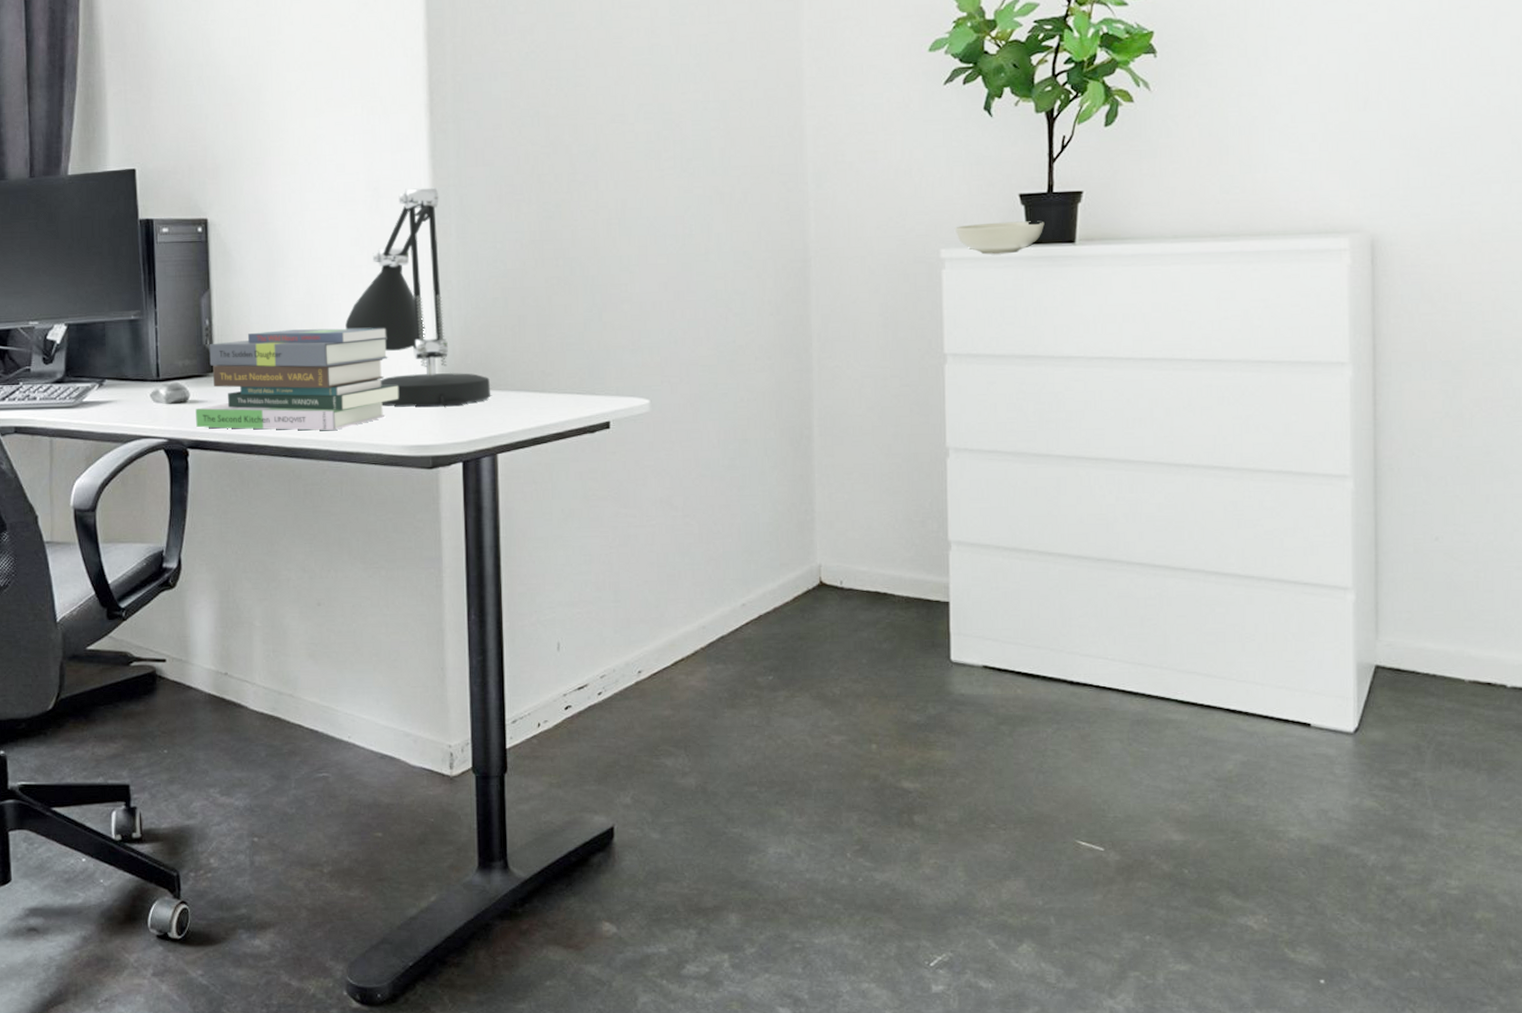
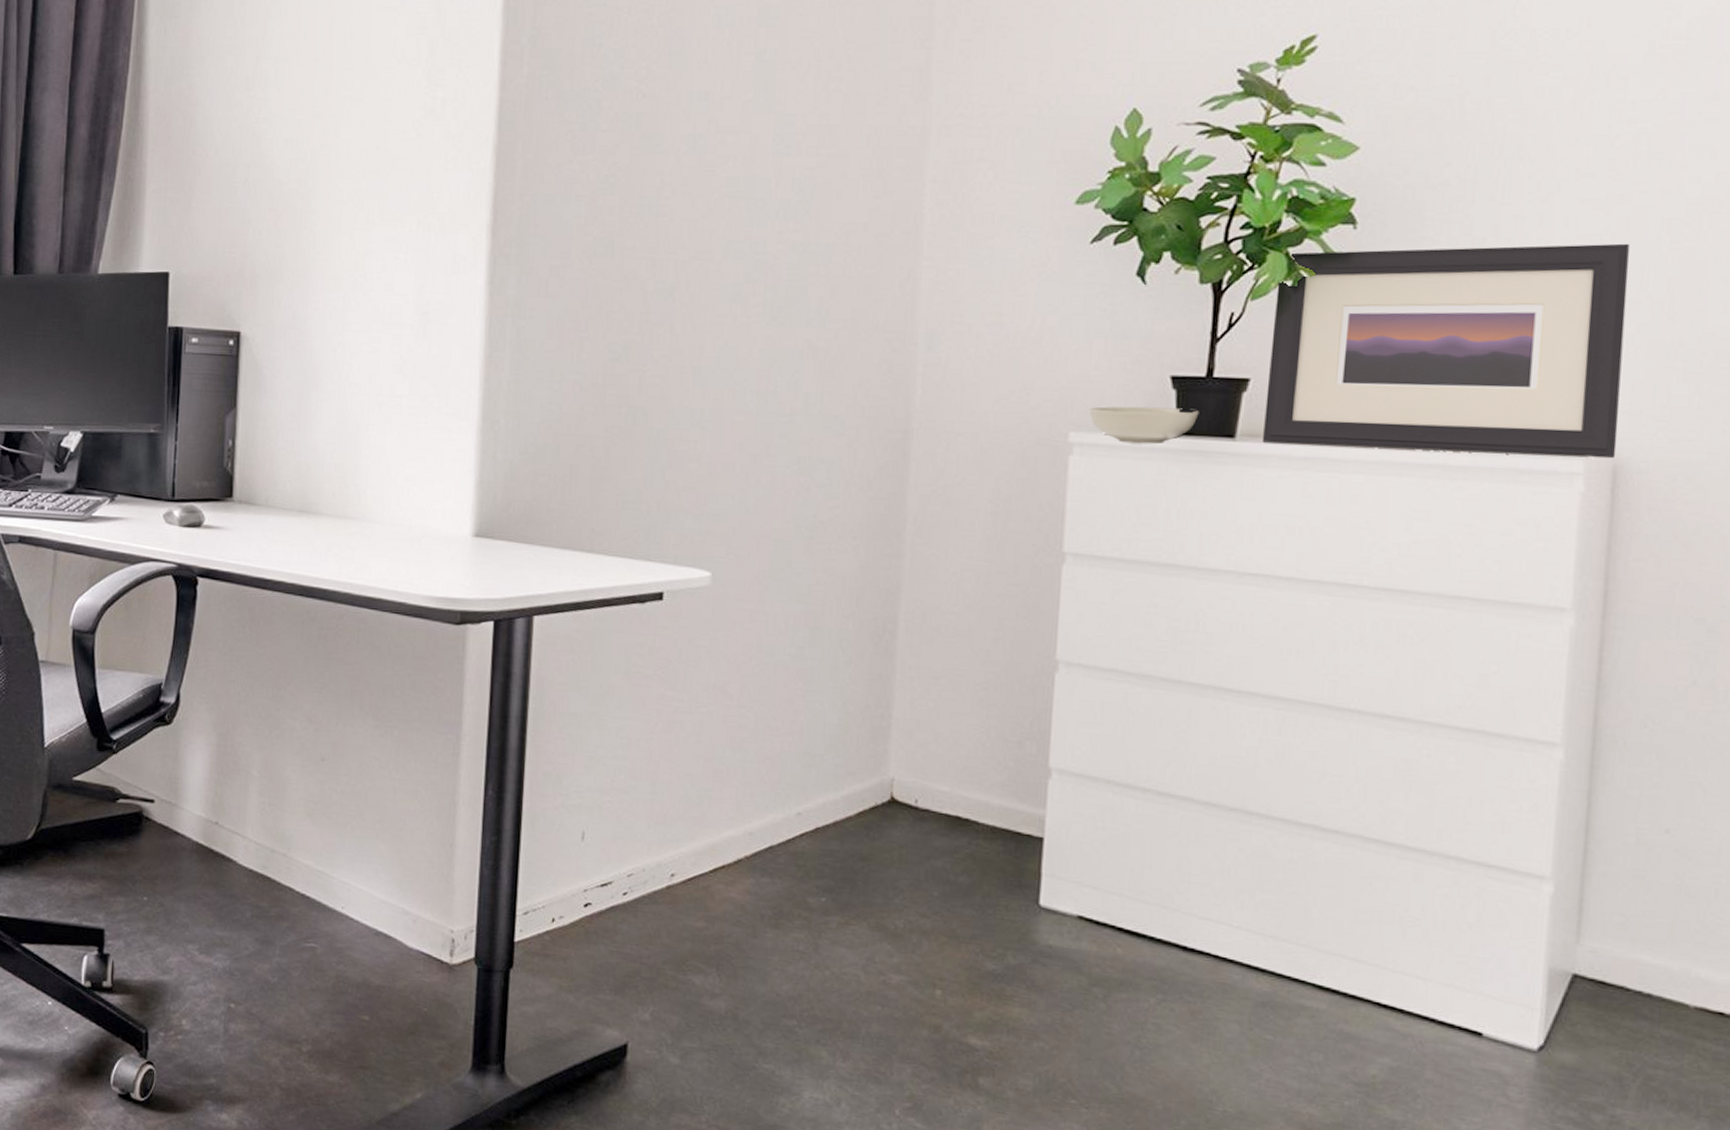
books: present [196,328,399,431] -> none [209,458,431,573]
desk lamp: present [345,188,491,406] -> none [378,315,533,558]
picture frame: none [1096,55,1372,245] -> present [1262,243,1629,459]

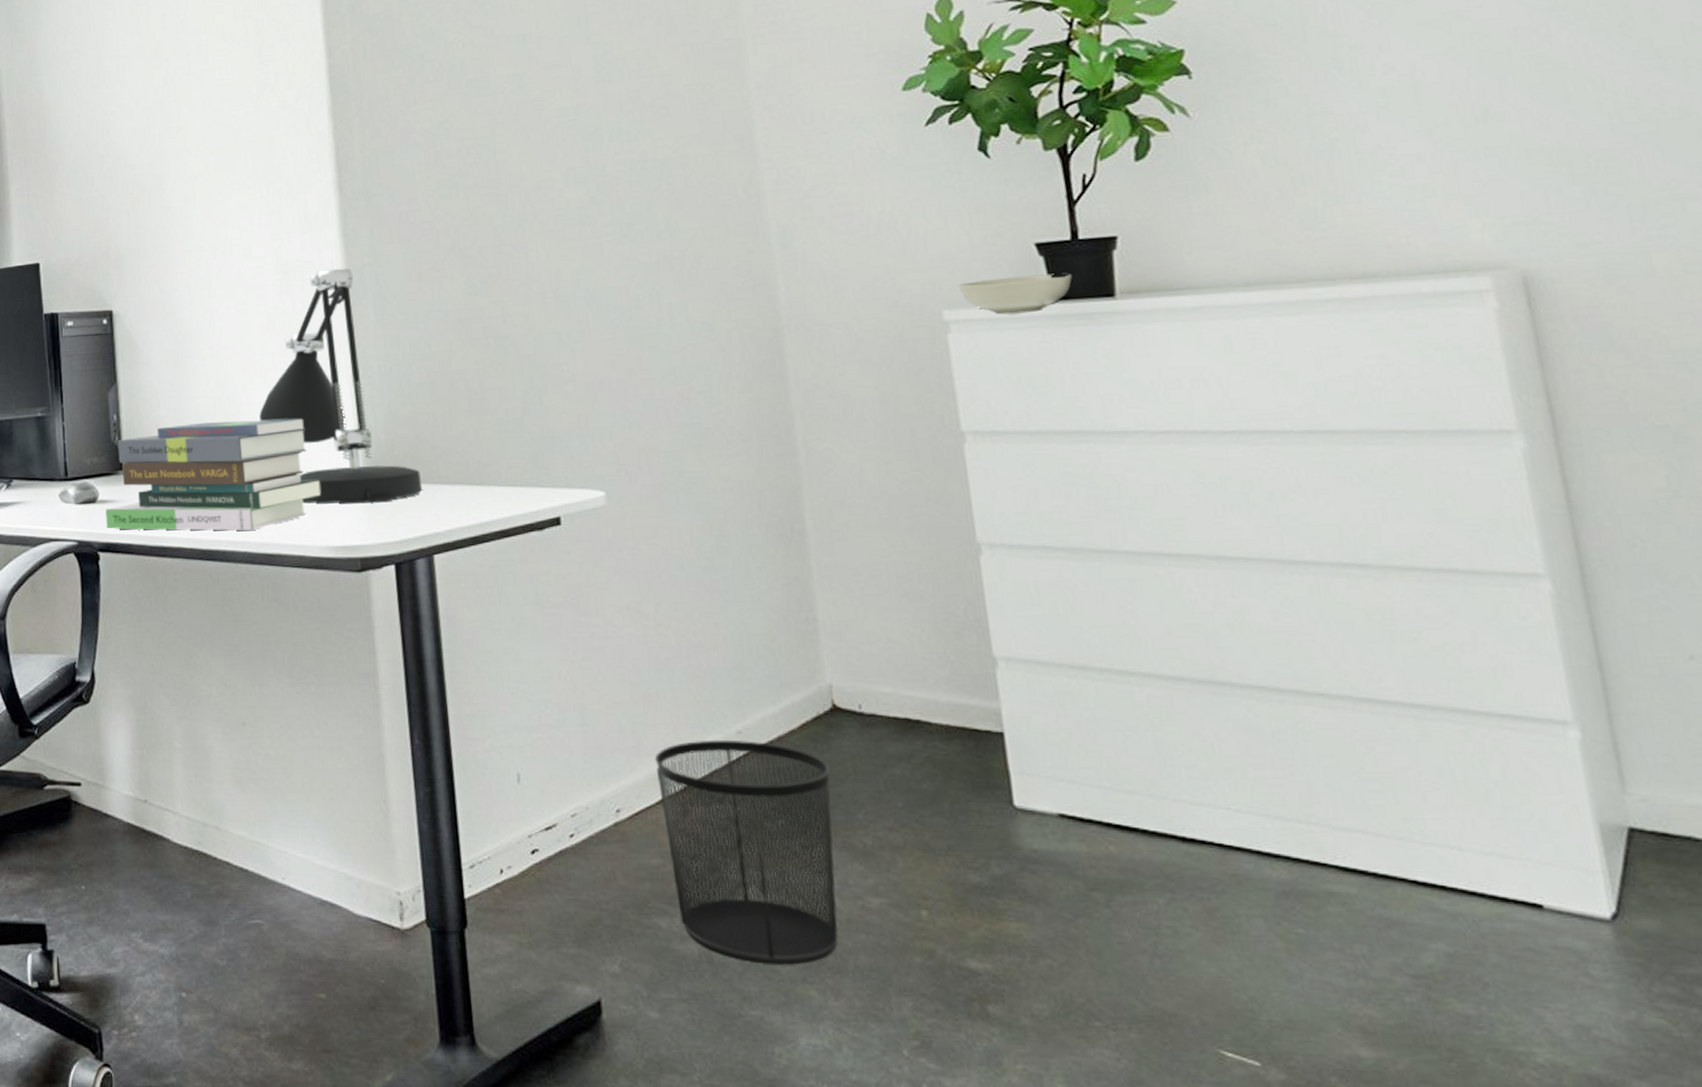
books: none [209,458,431,573] -> present [105,418,321,531]
desk lamp: none [378,315,533,558] -> present [259,268,423,503]
waste bin: none [714,818,877,1027] -> present [654,739,838,965]
picture frame: present [1262,243,1629,459] -> none [1123,57,1523,298]

